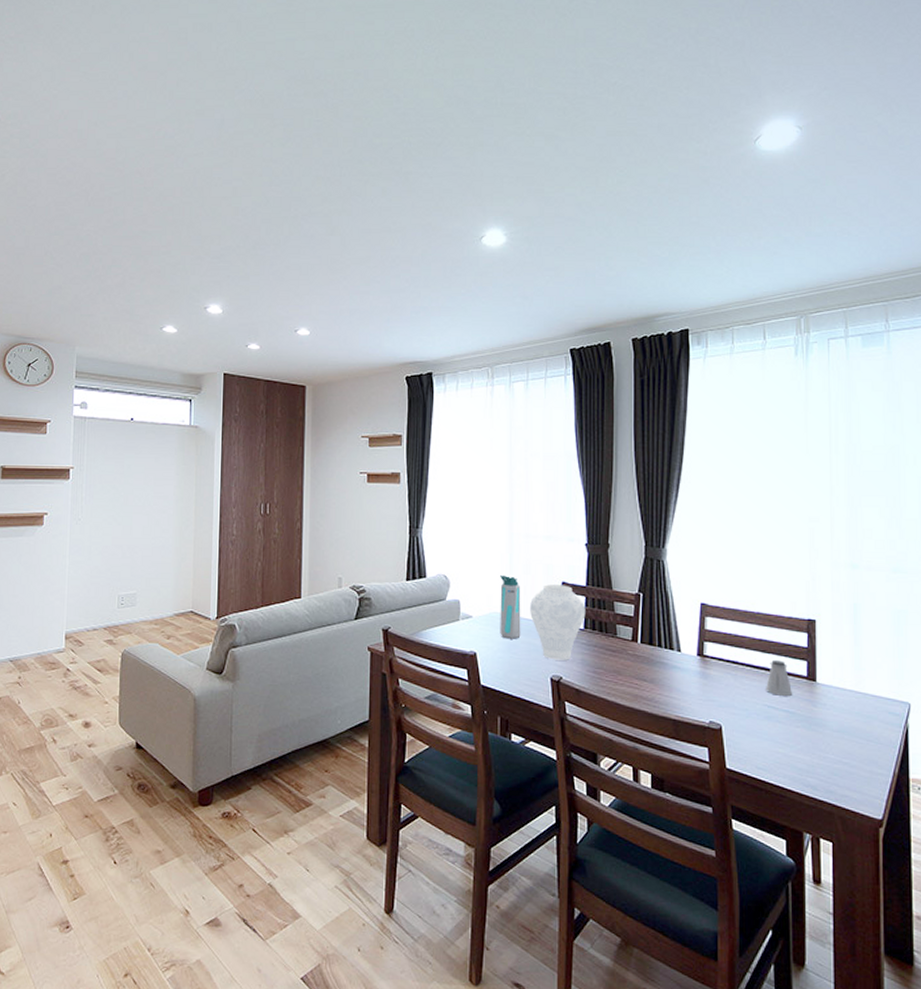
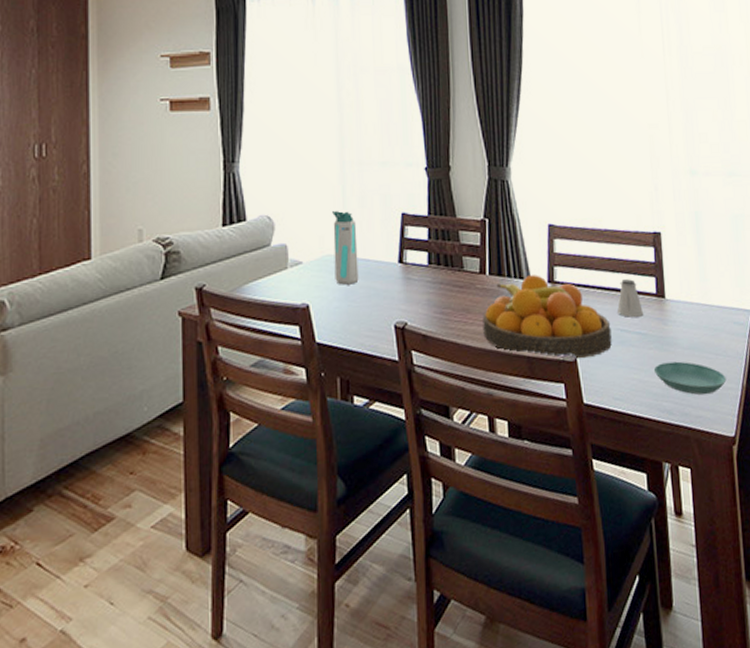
vase: present [530,584,586,660] -> none [368,216,429,304]
fruit bowl: none [632,647,758,728] -> present [482,275,612,360]
saucer: none [799,741,877,777] -> present [653,361,726,395]

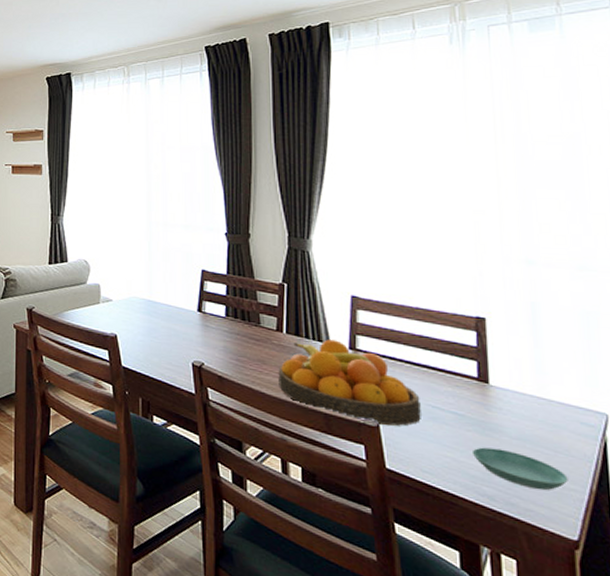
water bottle: present [332,209,359,285] -> none [139,261,161,324]
saltshaker: present [617,279,644,317] -> none [429,358,462,397]

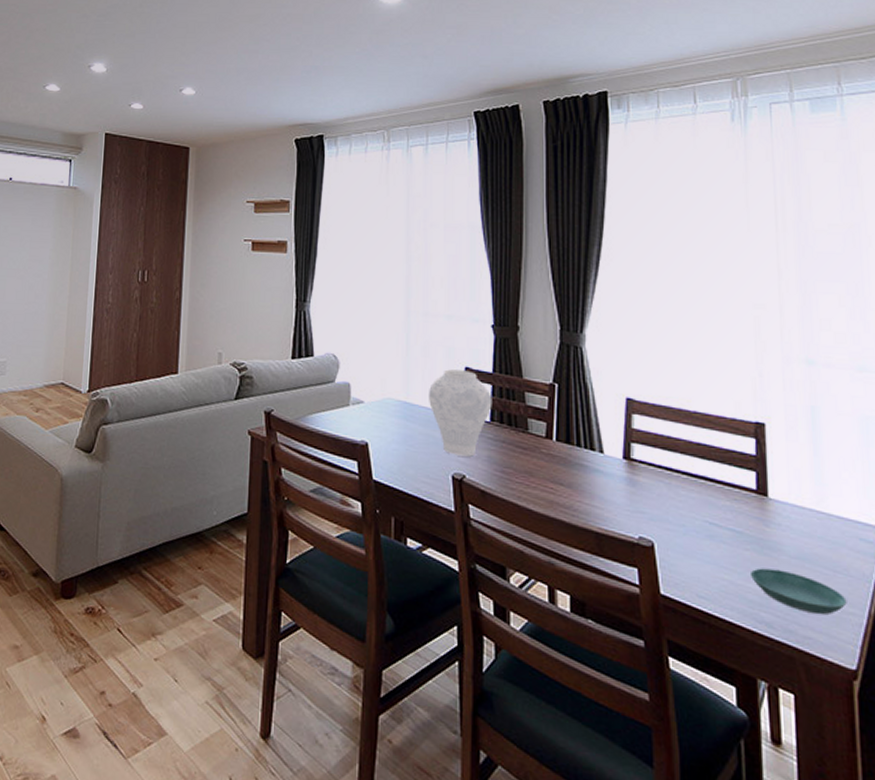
vase: none [170,272,227,347] -> present [429,369,492,457]
fruit bowl: present [278,339,421,426] -> none [547,448,698,546]

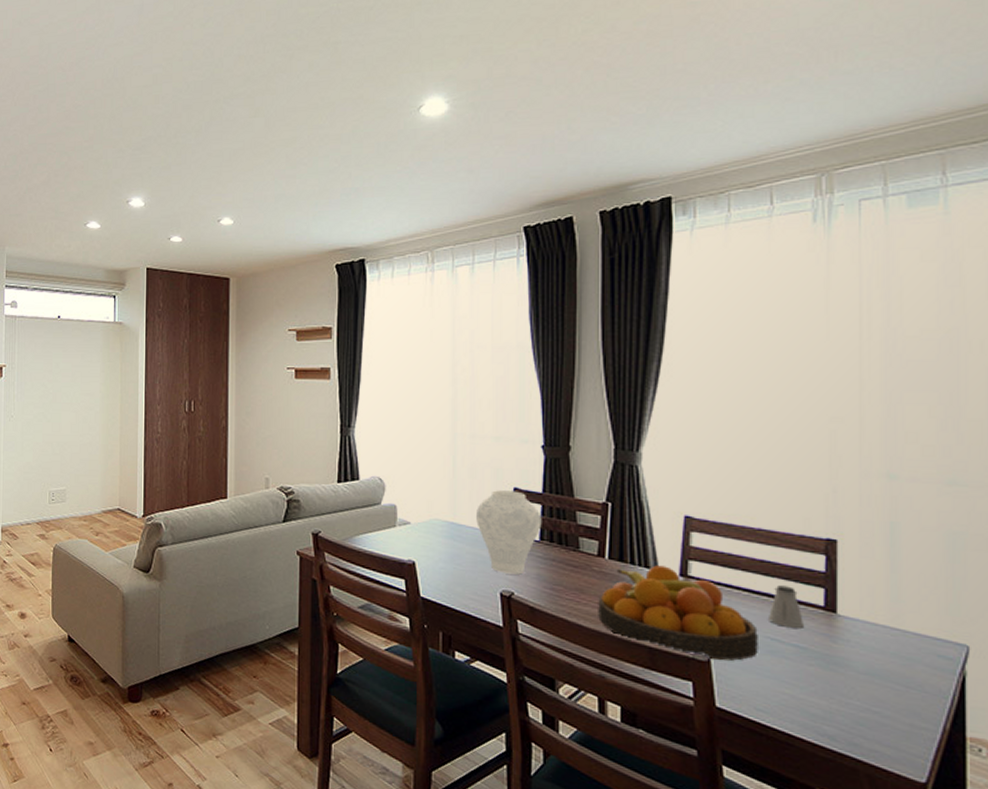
fruit bowl: none [547,448,698,546] -> present [598,565,758,661]
saltshaker: none [706,468,740,512] -> present [769,585,805,628]
saucer: present [749,568,847,615] -> none [813,683,920,730]

